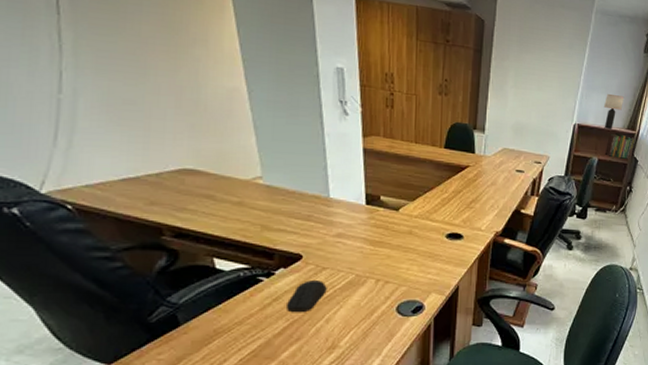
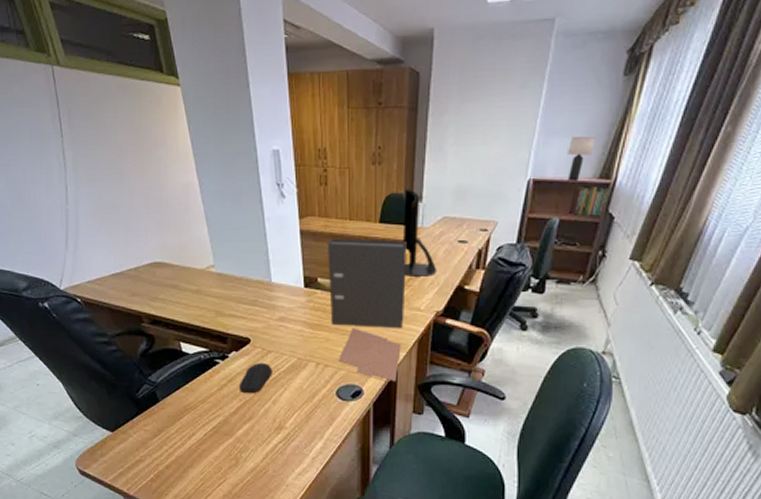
binder: none [392,159,470,247] -> present [328,238,407,329]
papers: none [400,245,462,297] -> present [339,327,401,382]
monitor: none [466,120,497,200] -> present [402,188,437,276]

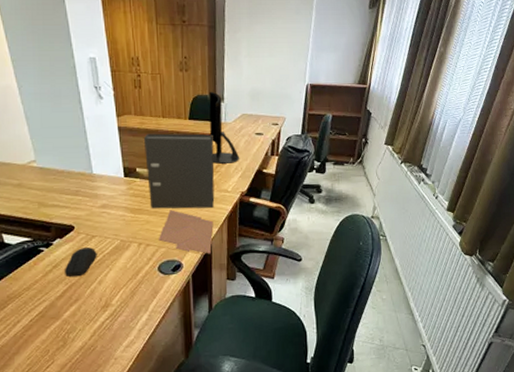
table lamp: present [566,136,596,181] -> none [333,52,353,86]
books: present [568,185,610,216] -> none [338,89,367,113]

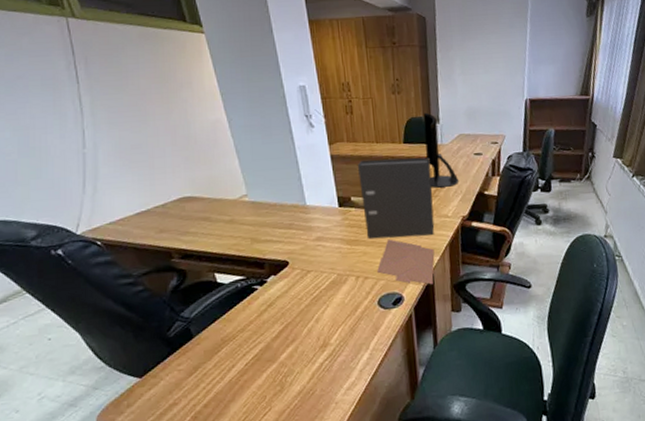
computer mouse: present [65,247,97,276] -> none [280,283,313,315]

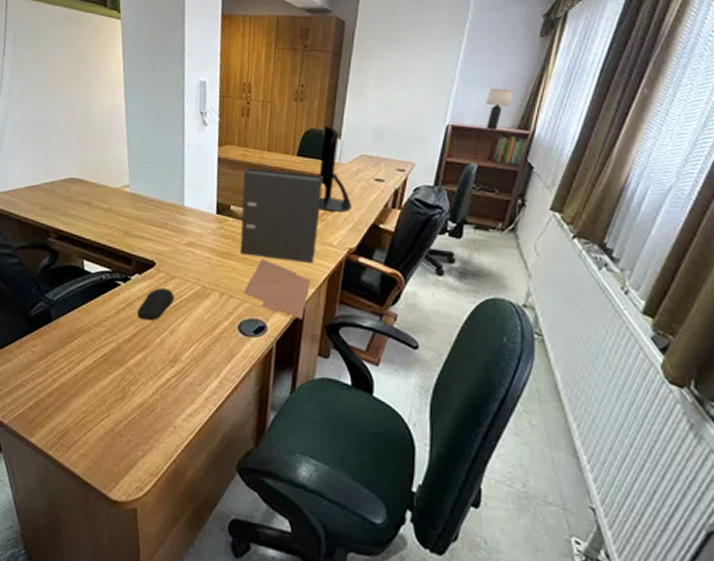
computer mouse: none [280,283,313,315] -> present [137,288,174,320]
table lamp: none [552,63,573,99] -> present [485,87,514,130]
books: none [560,101,591,126] -> present [486,134,529,165]

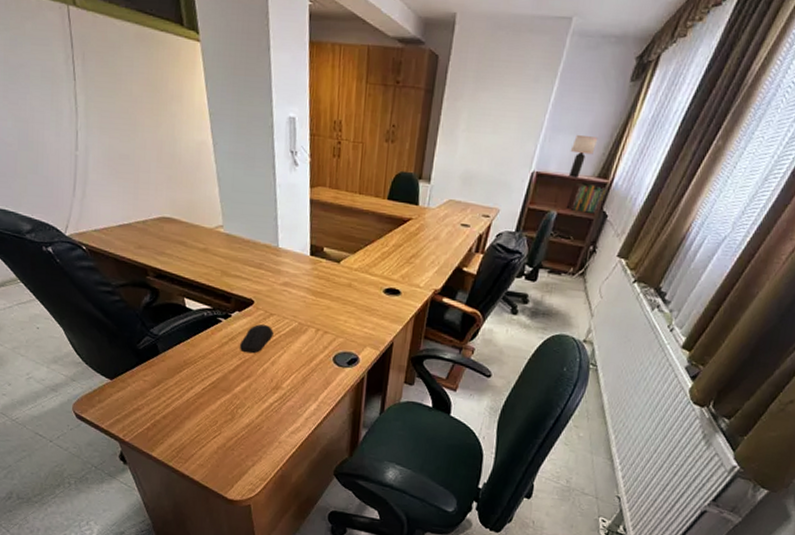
binder: present [240,167,323,264] -> none [333,210,412,304]
papers: present [244,258,310,320] -> none [338,298,399,353]
monitor: present [319,125,353,212] -> none [408,169,439,256]

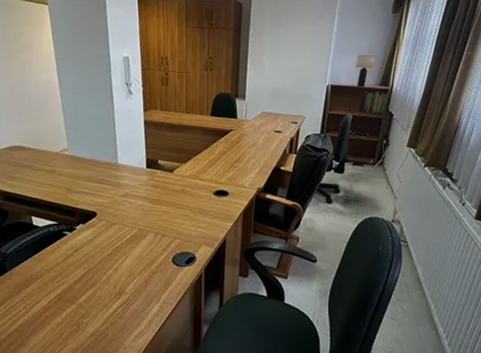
computer mouse: present [240,324,274,353] -> none [84,234,116,261]

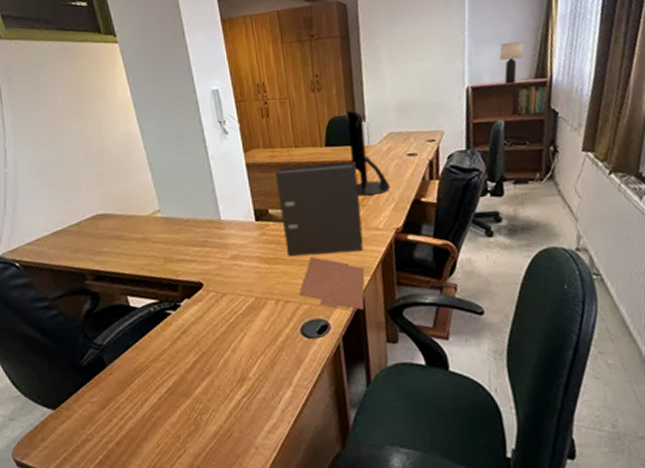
binder: none [167,128,233,203] -> present [275,161,364,257]
papers: none [175,202,229,249] -> present [299,256,365,310]
monitor: none [229,89,258,159] -> present [346,110,391,196]

